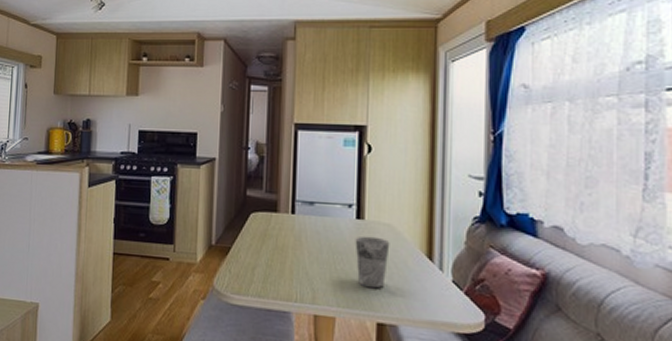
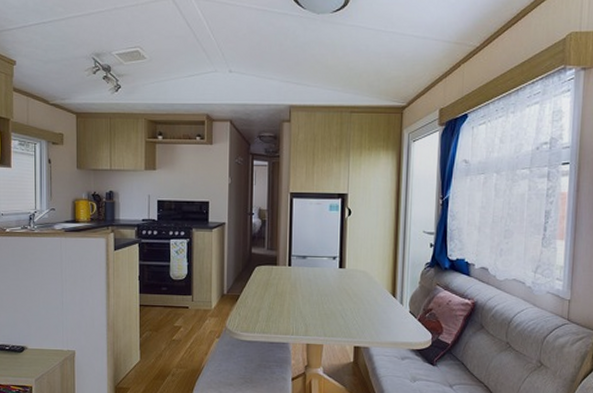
cup: present [355,235,390,289] -> none [338,281,365,321]

